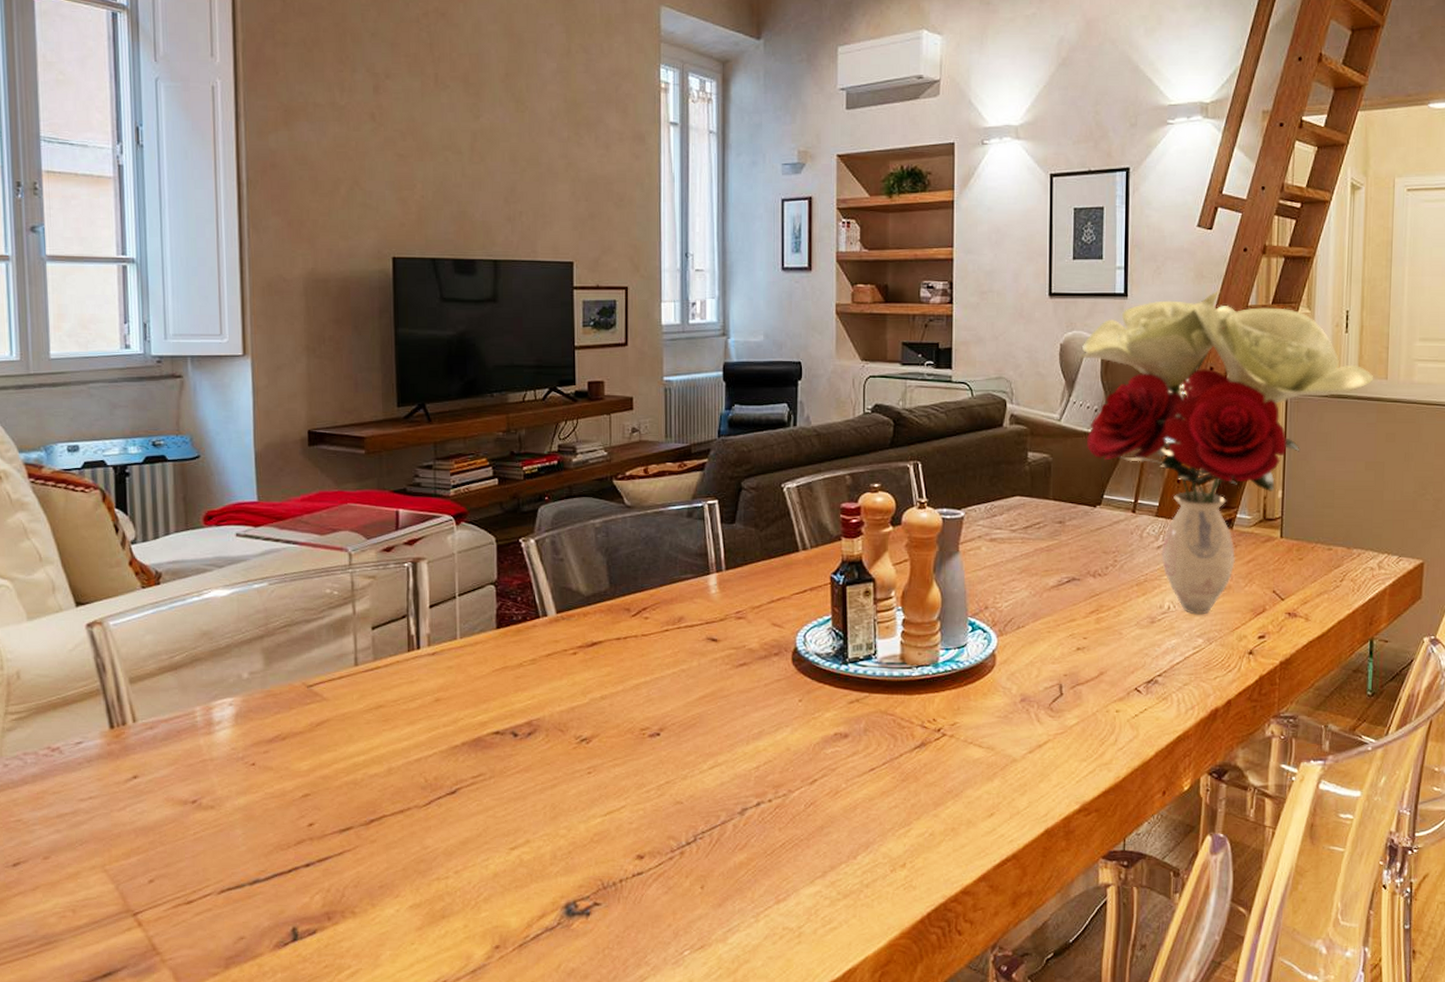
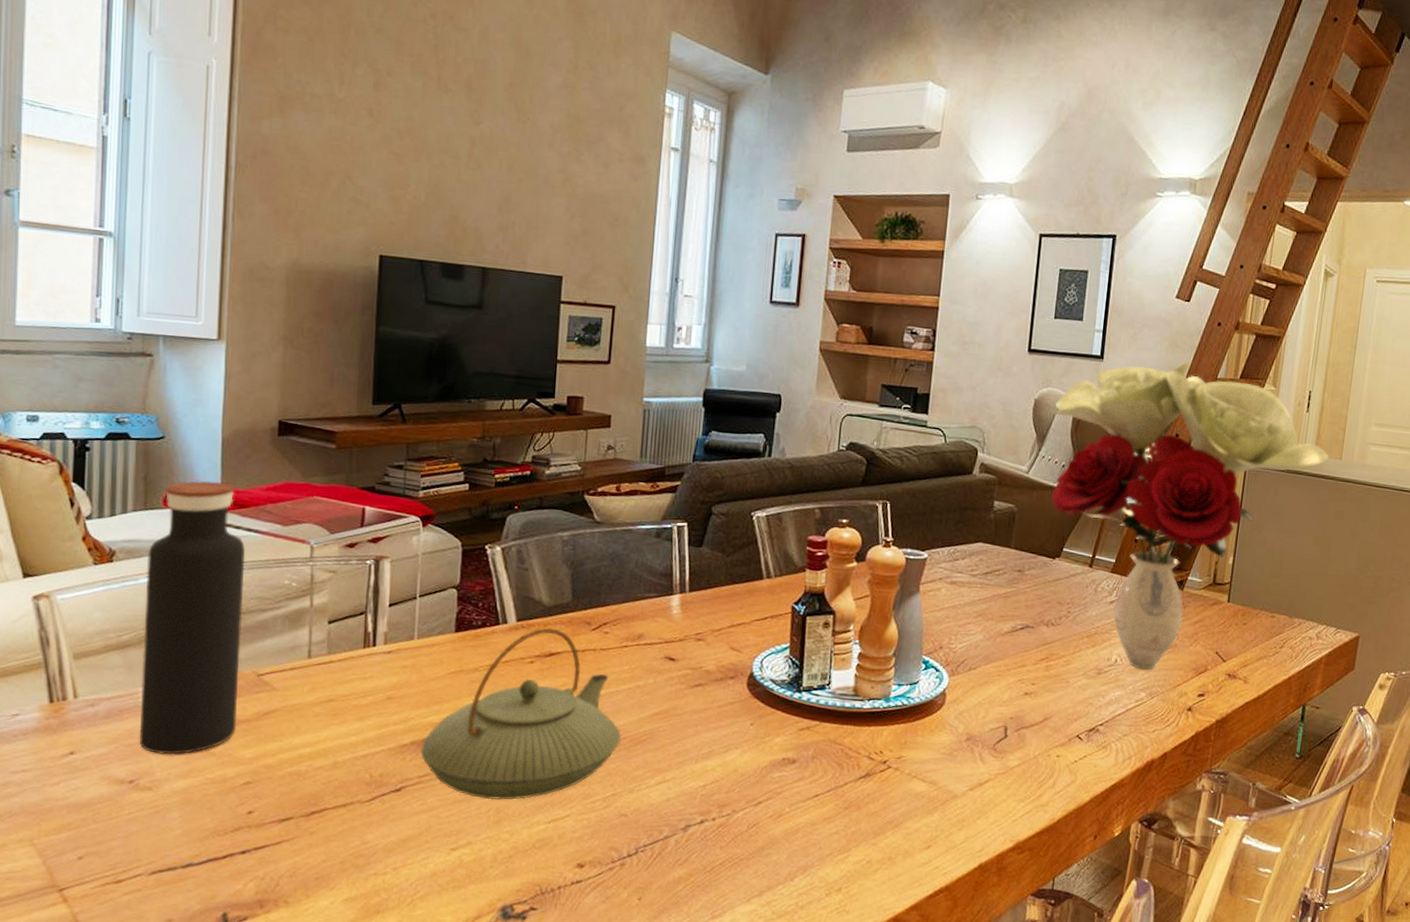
water bottle: none [192,496,292,772] -> present [140,480,246,755]
teapot: none [473,617,671,796] -> present [421,628,622,800]

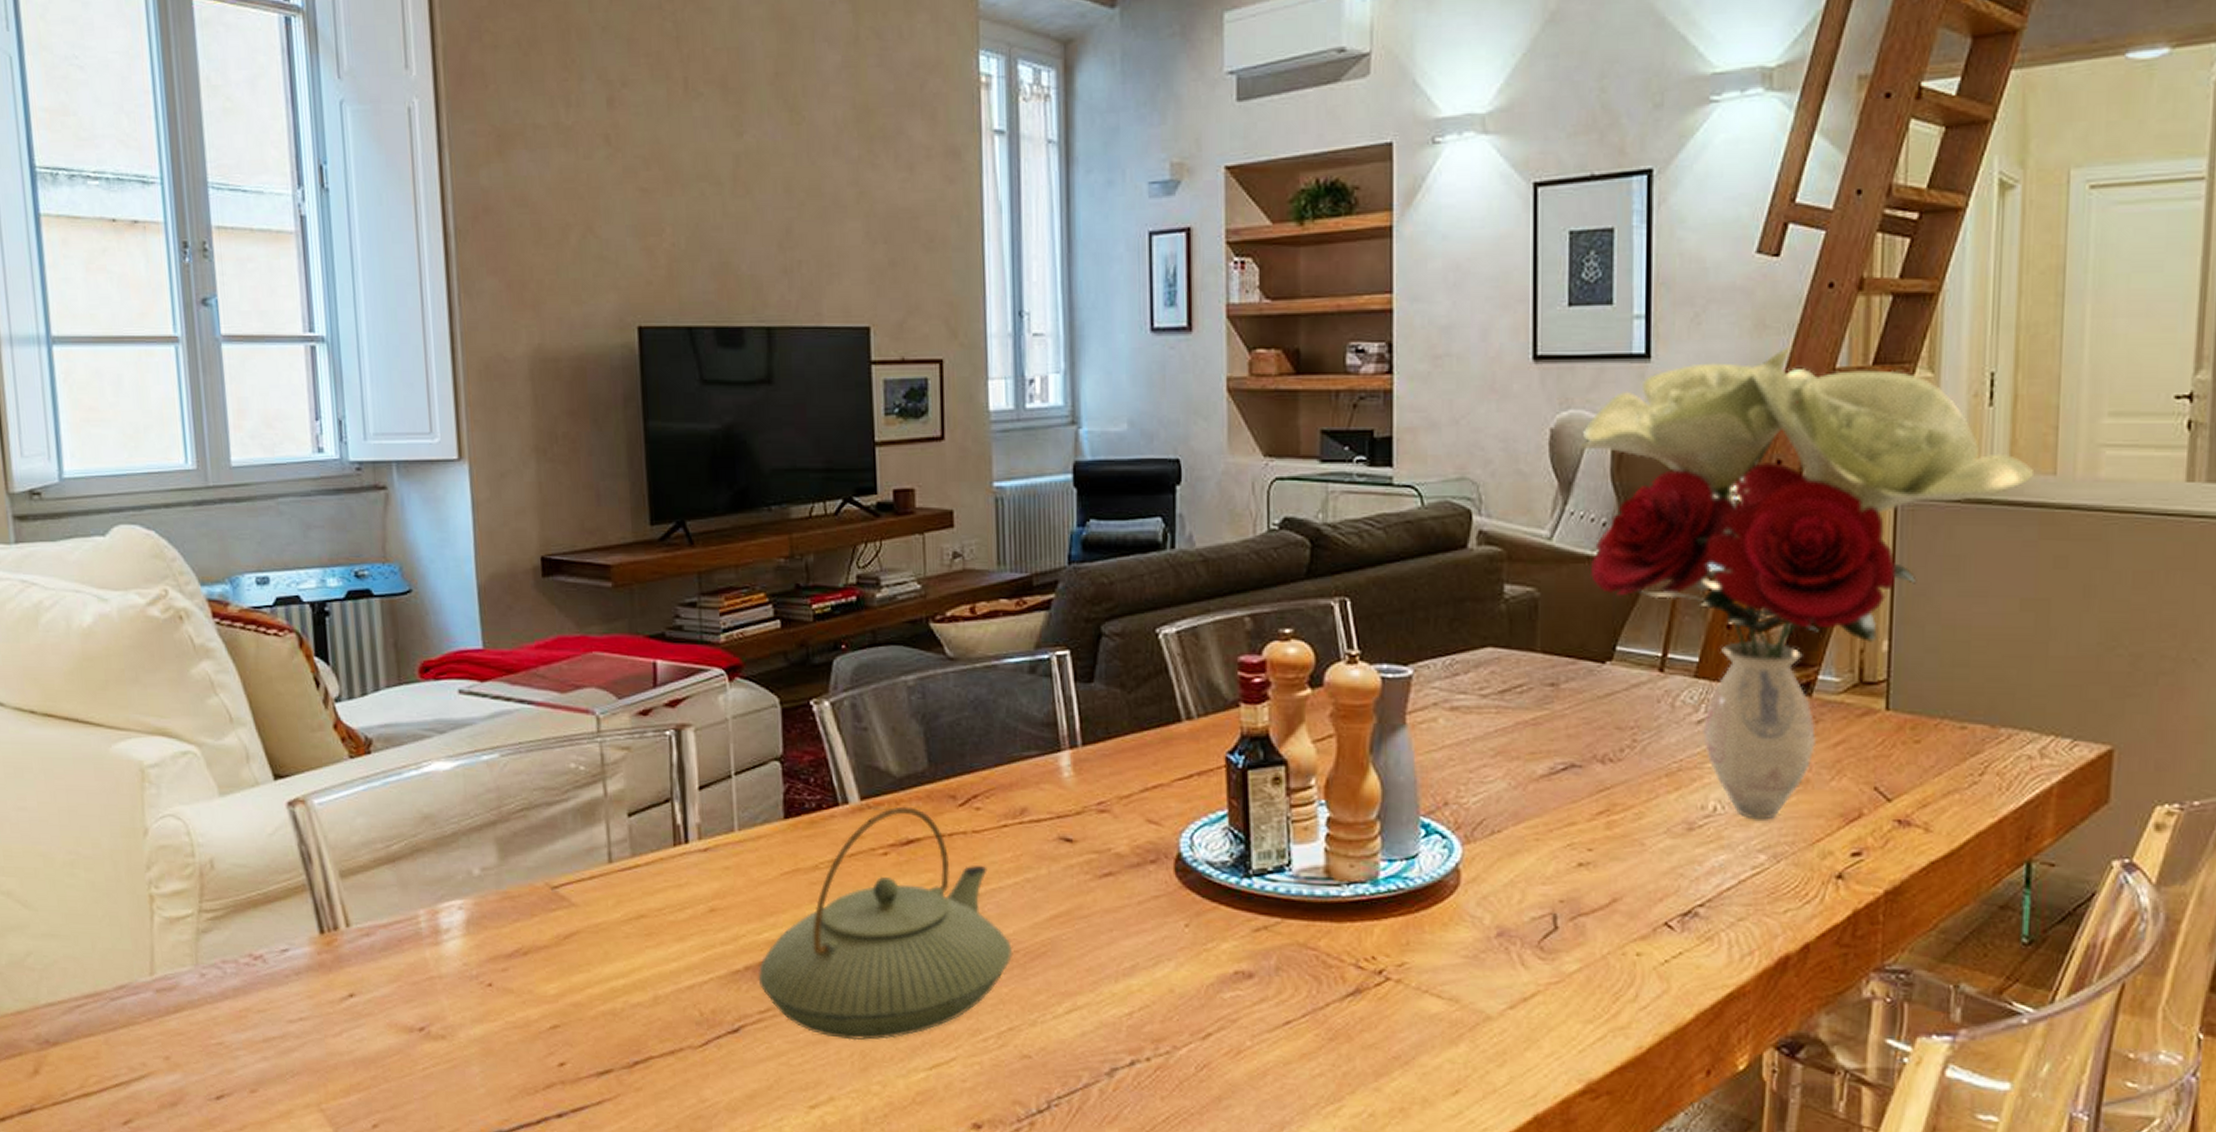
water bottle: present [140,480,246,755] -> none [409,642,535,994]

